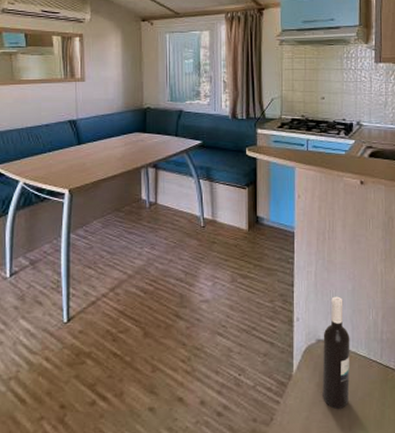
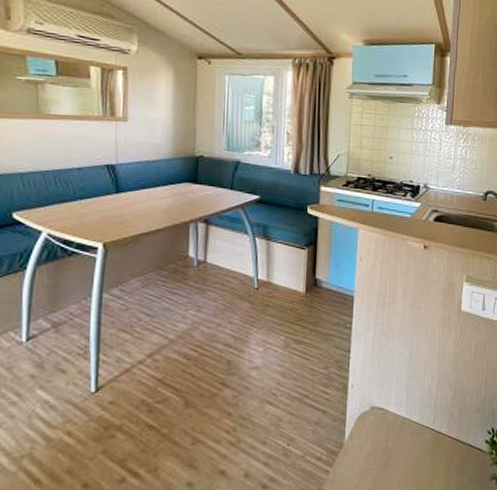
wine bottle: present [322,296,350,409] -> none [373,362,404,476]

